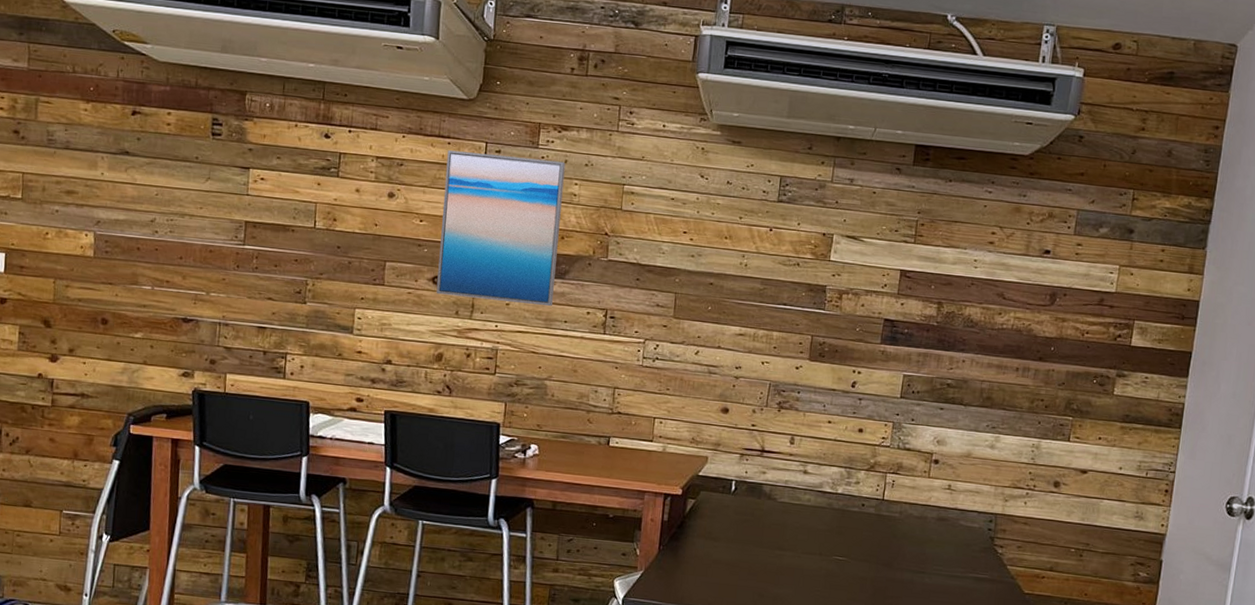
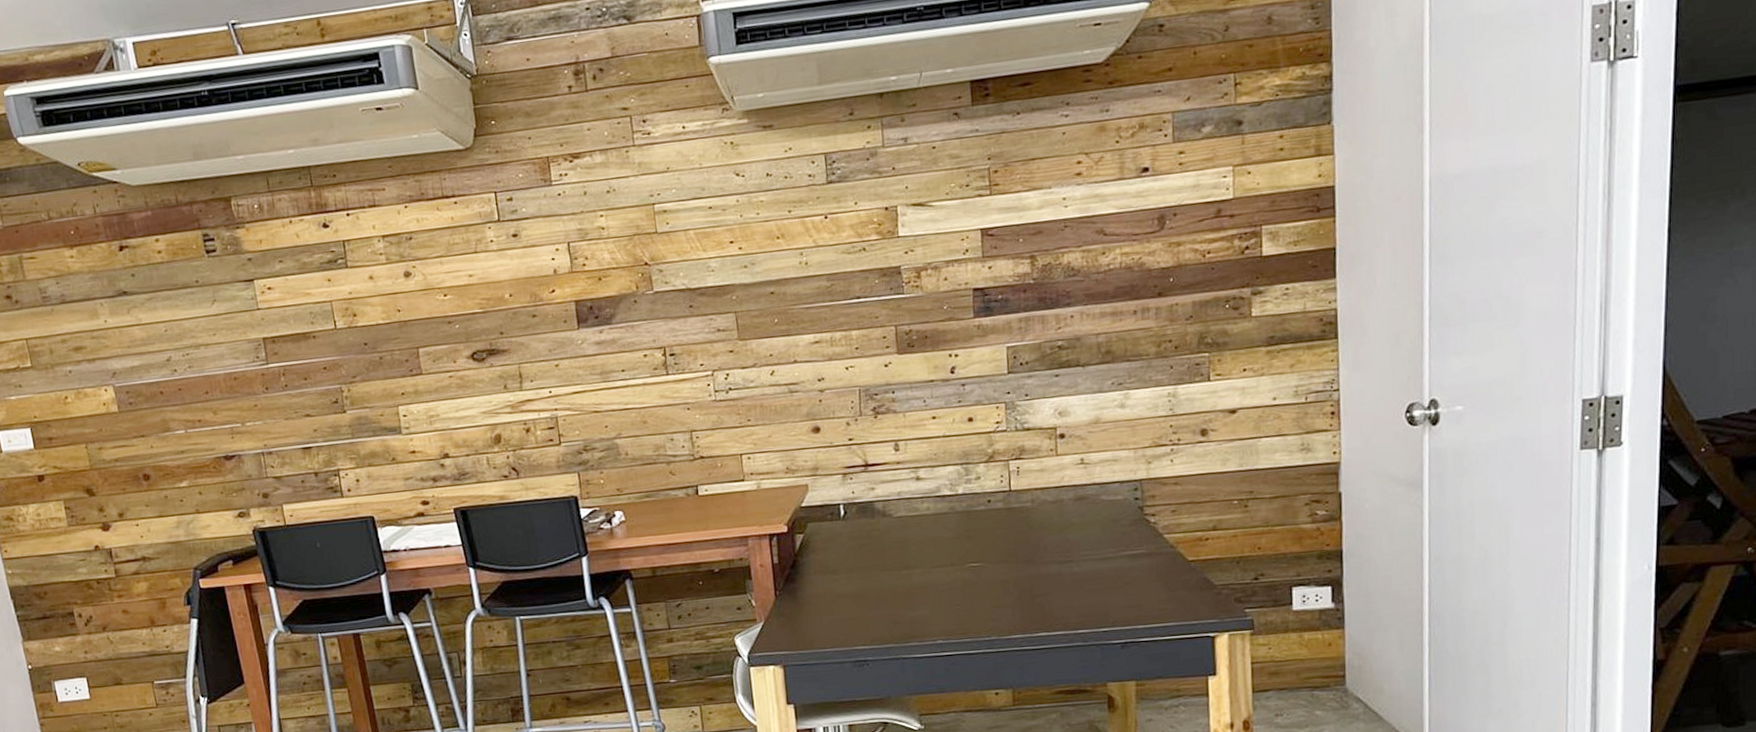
wall art: present [436,150,566,307] -> none [456,194,605,372]

